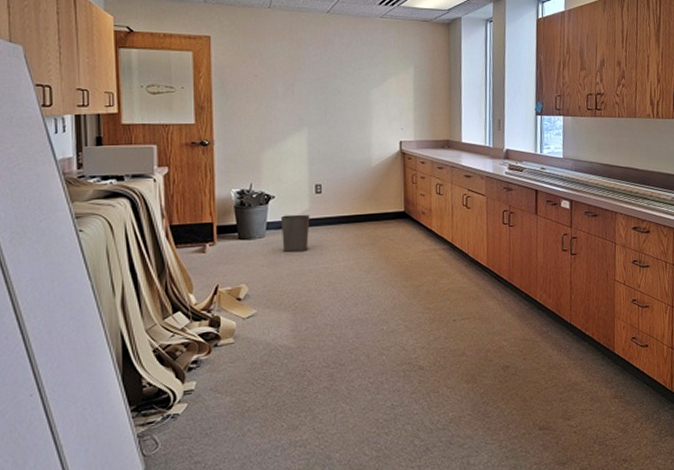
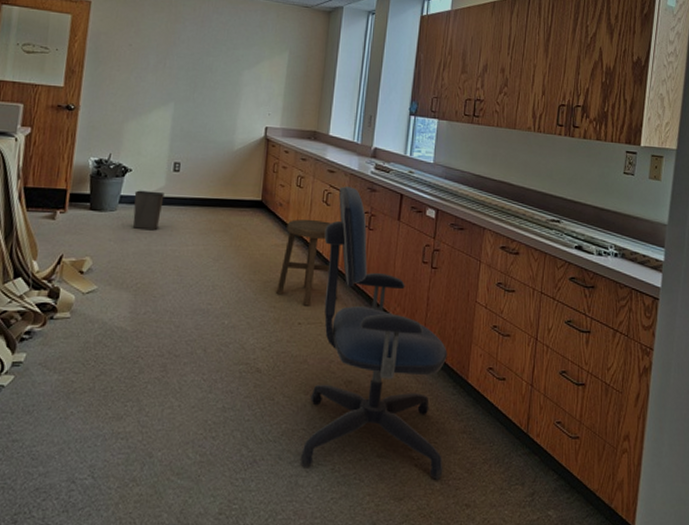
stool: none [429,223,486,304] -> present [276,219,337,306]
office chair: none [468,189,600,449] -> present [300,186,448,480]

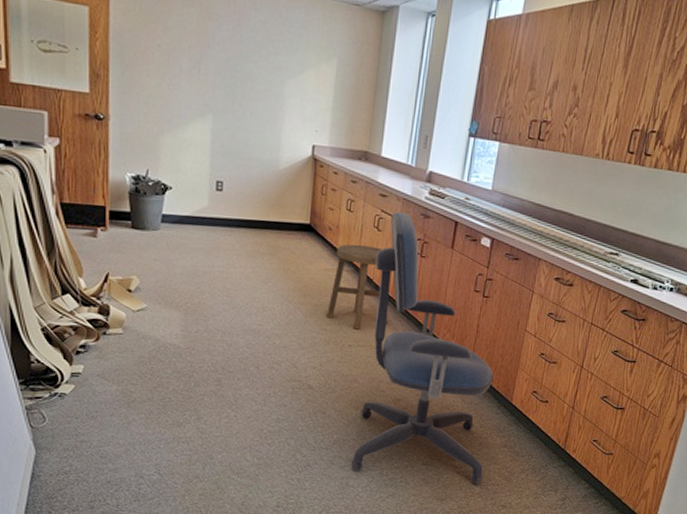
trash can: present [132,190,165,231] -> none [177,209,208,252]

